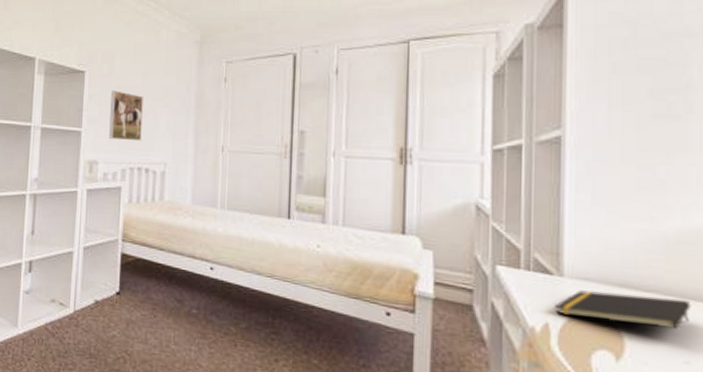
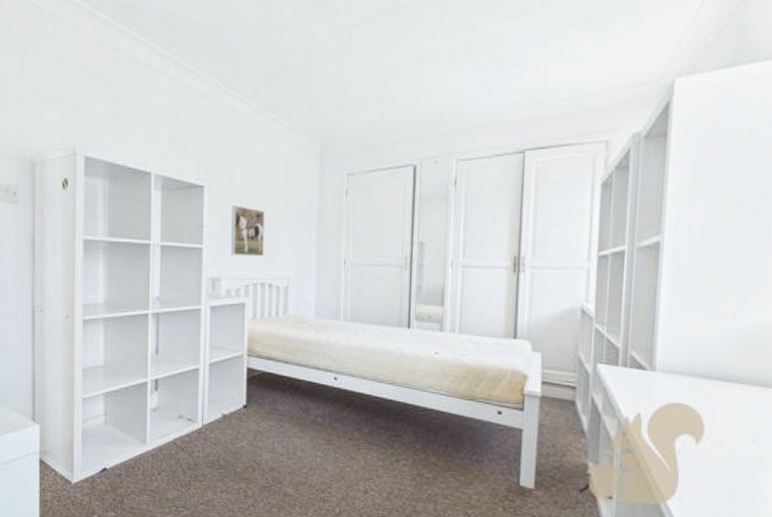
notepad: present [555,290,691,329] -> none [646,383,762,413]

